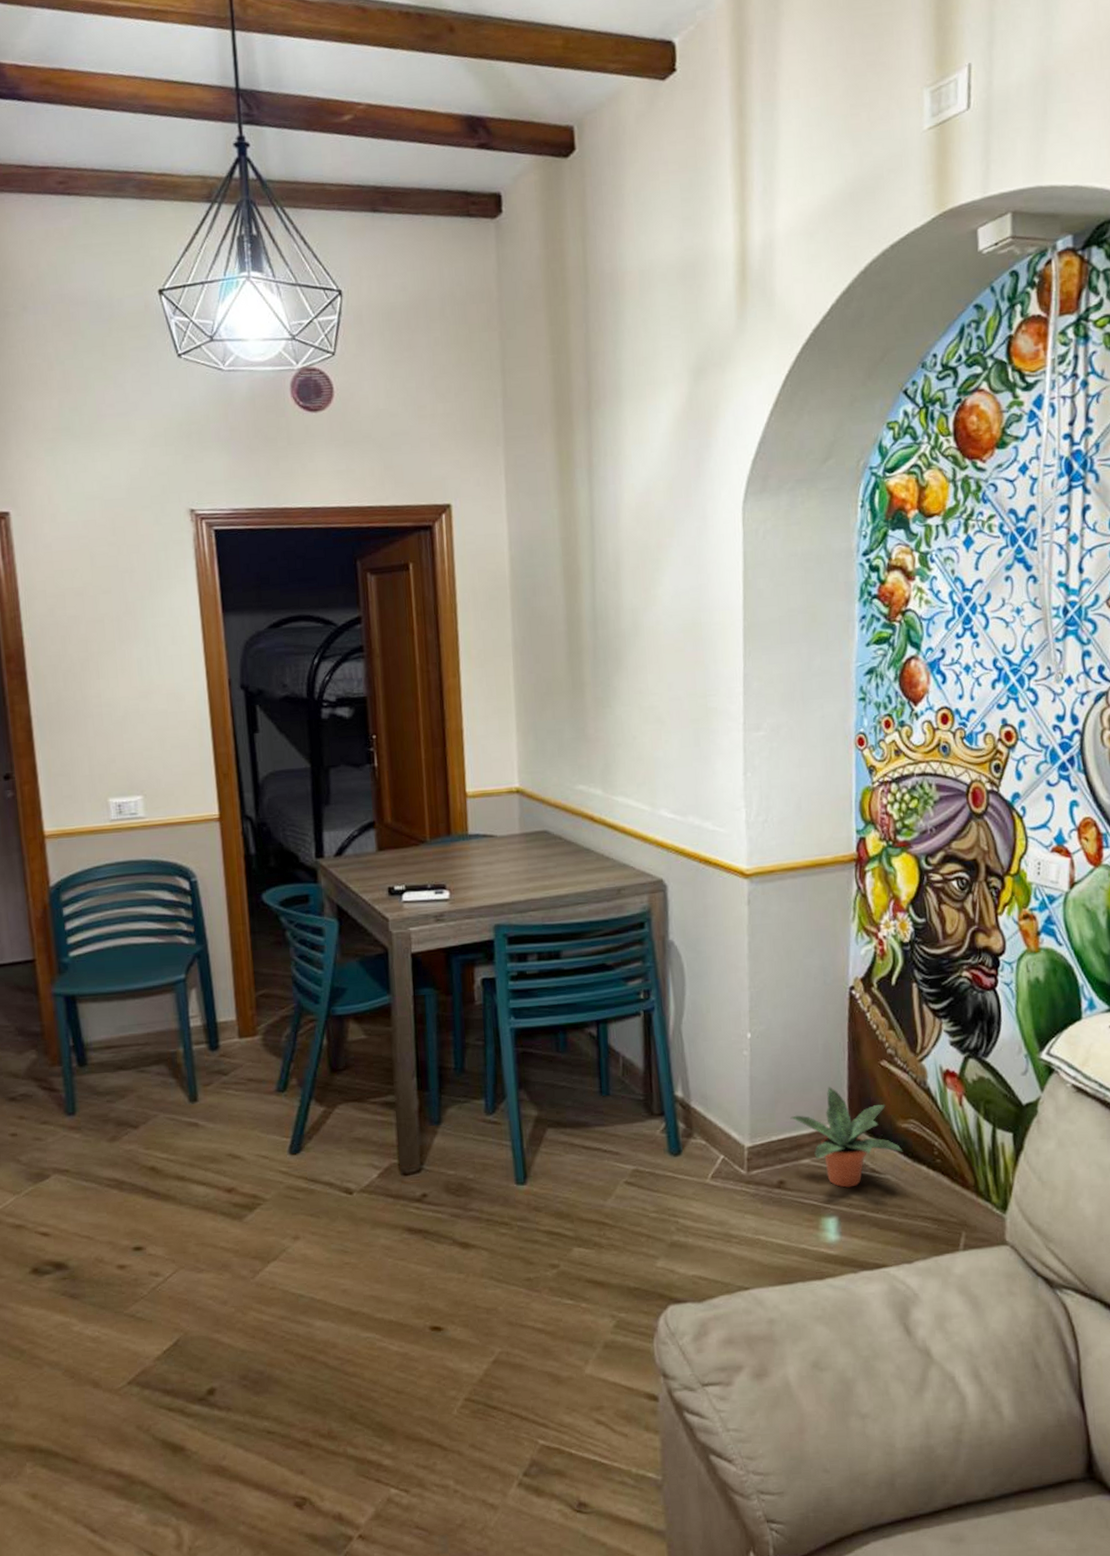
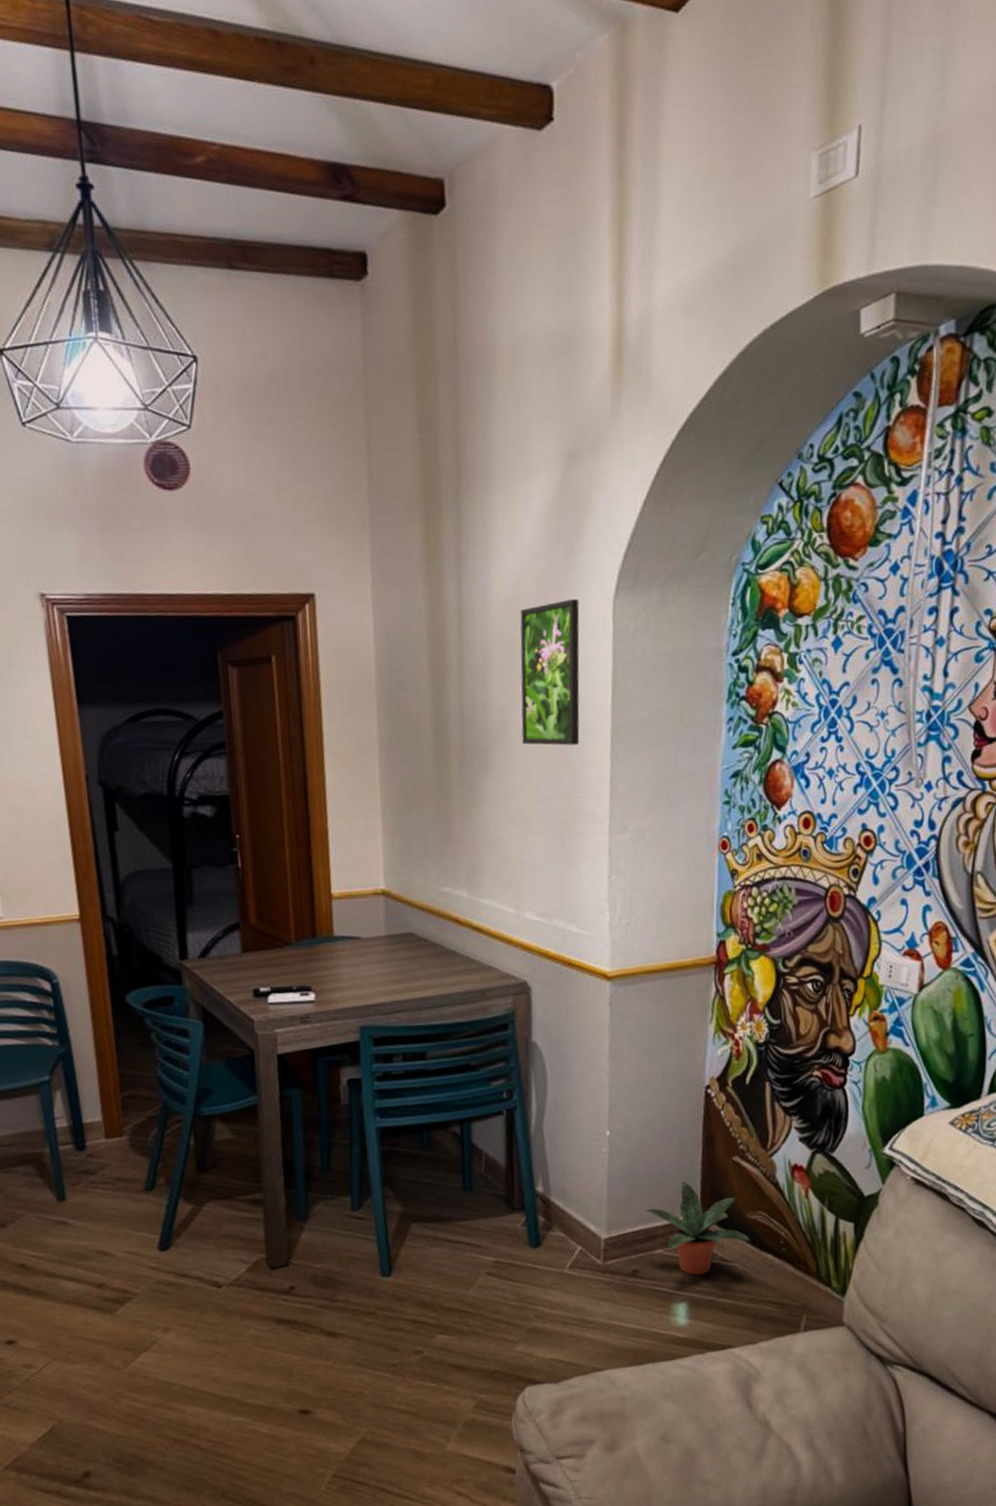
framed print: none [651,504,712,645] -> present [520,598,580,746]

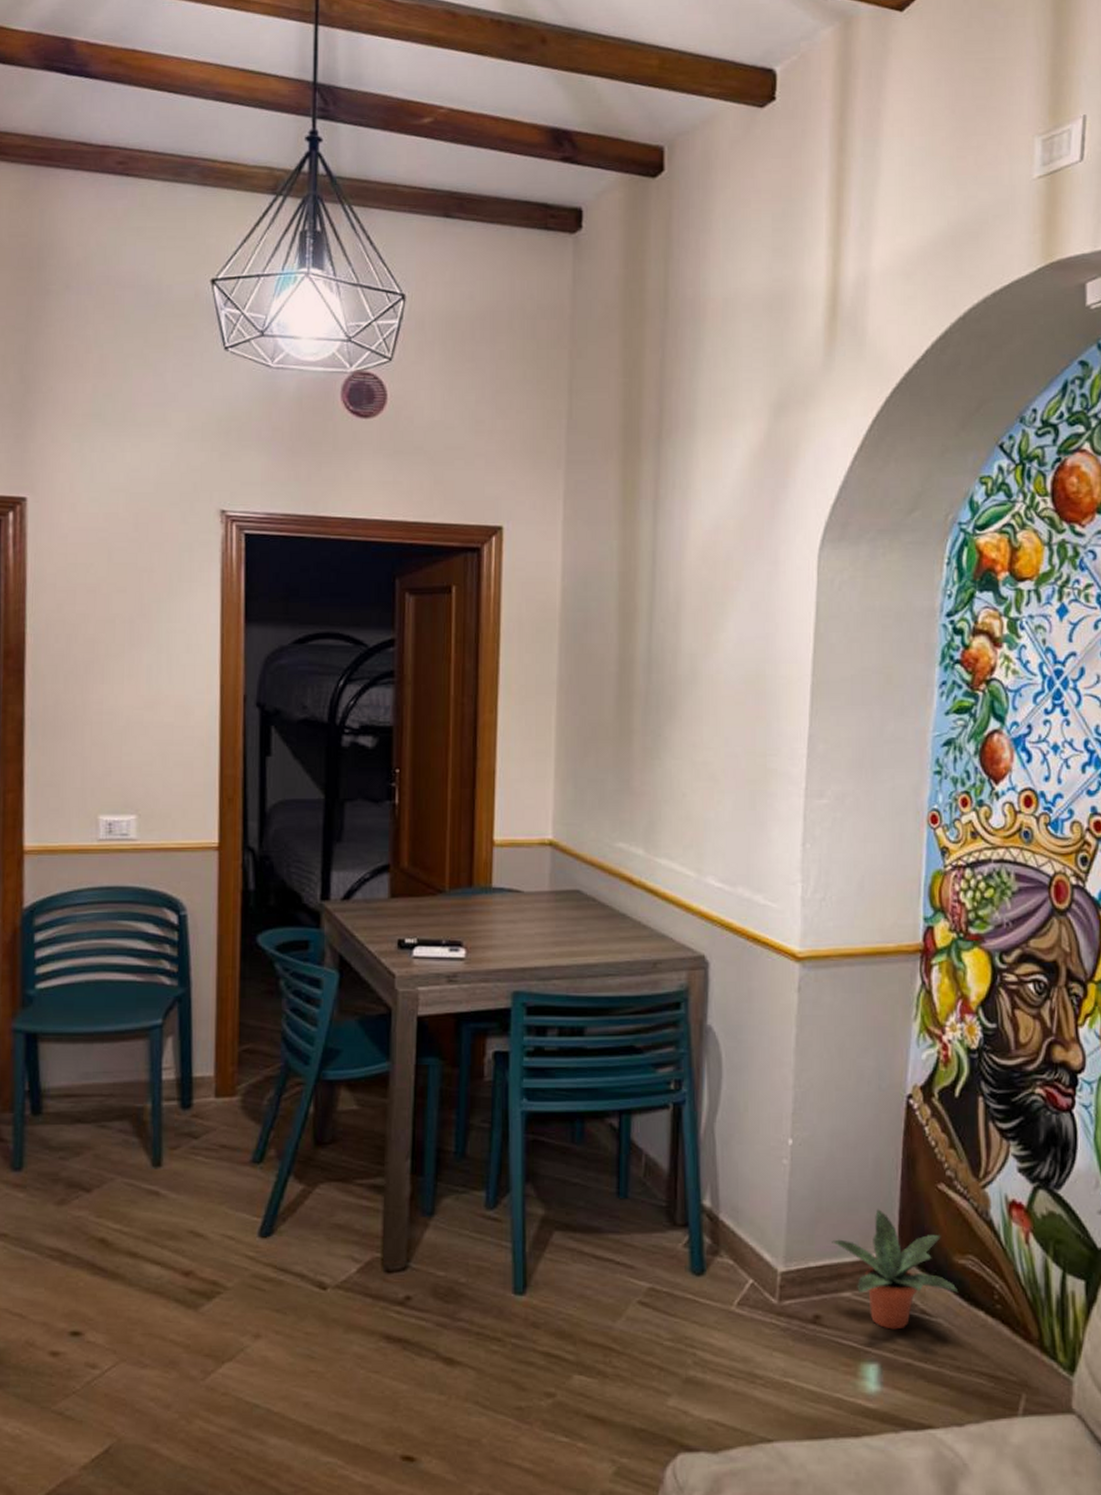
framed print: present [520,598,580,746] -> none [713,547,782,699]

